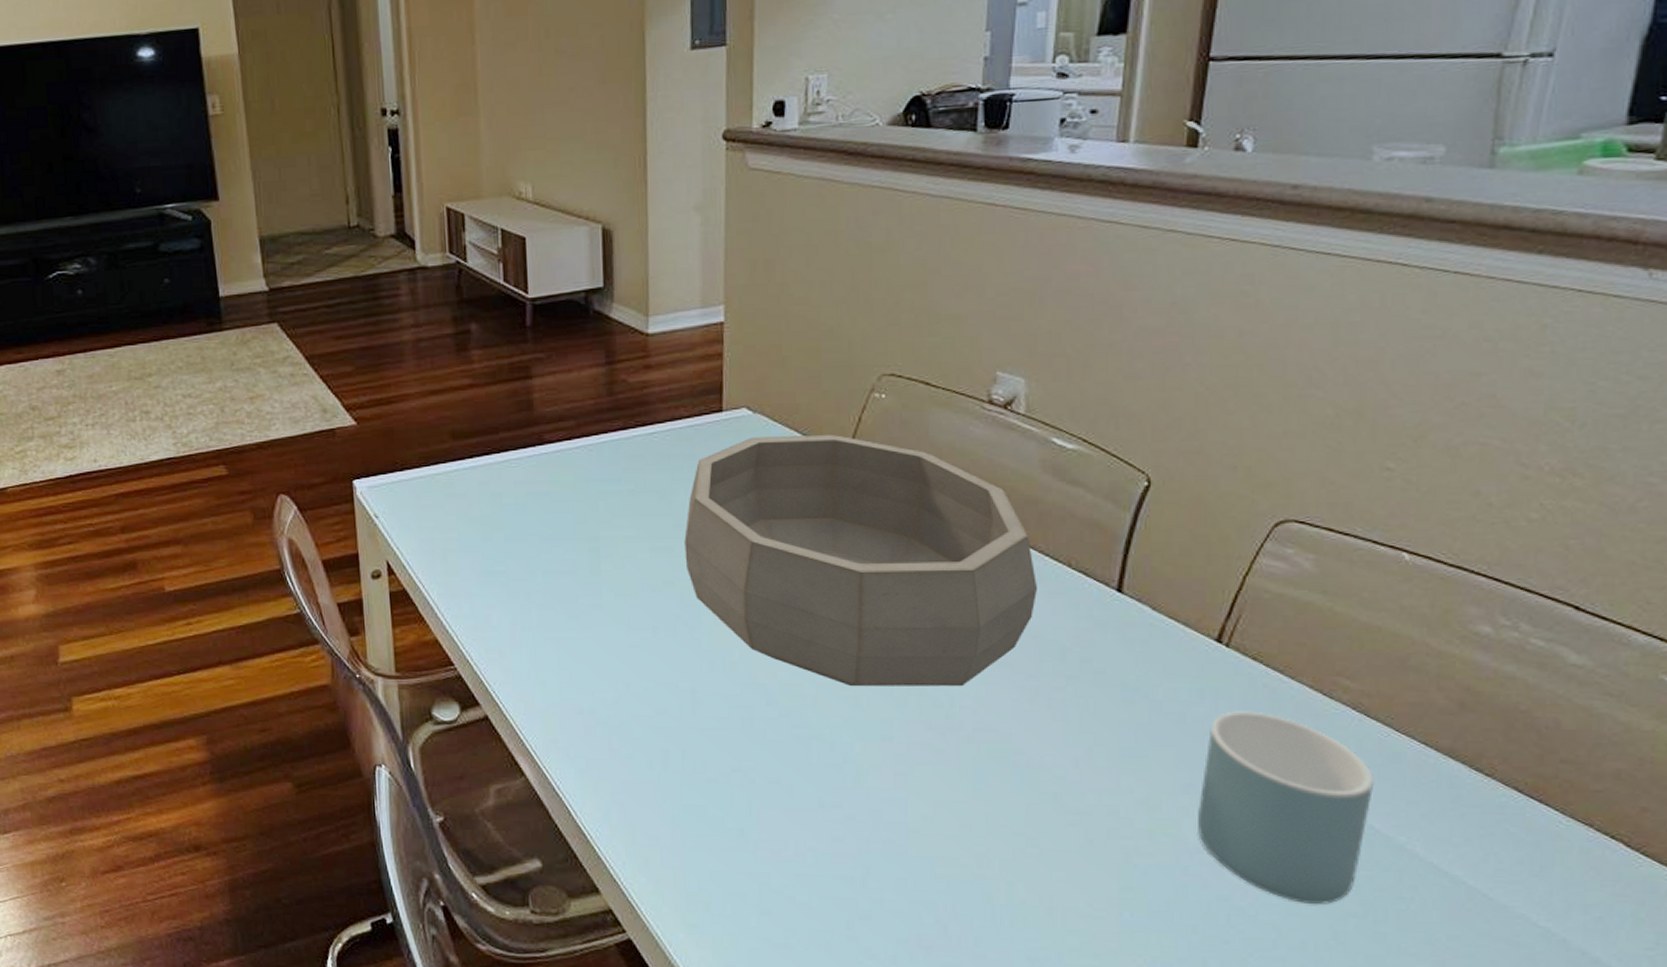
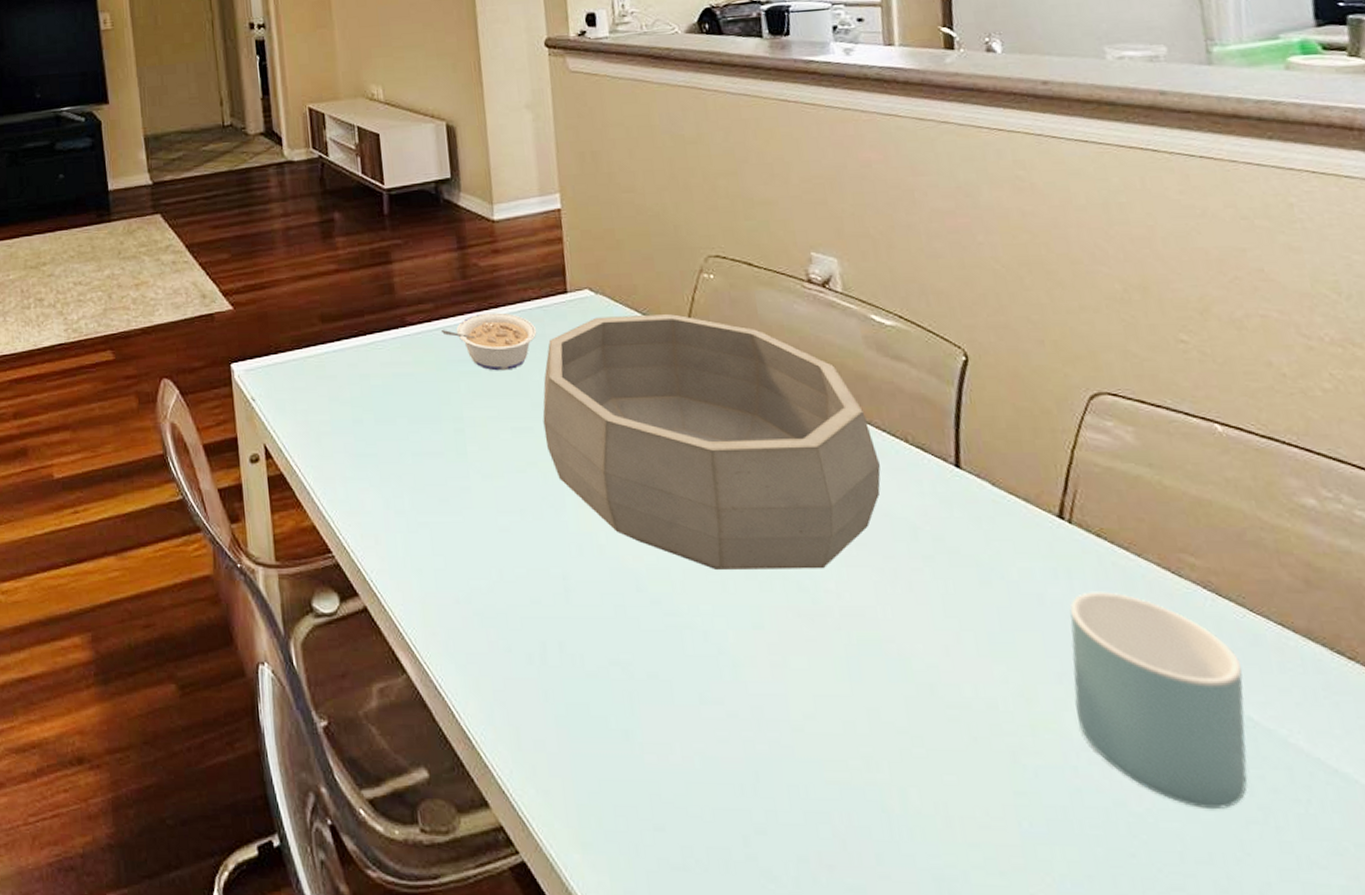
legume: none [581,431,686,491] -> present [440,312,537,371]

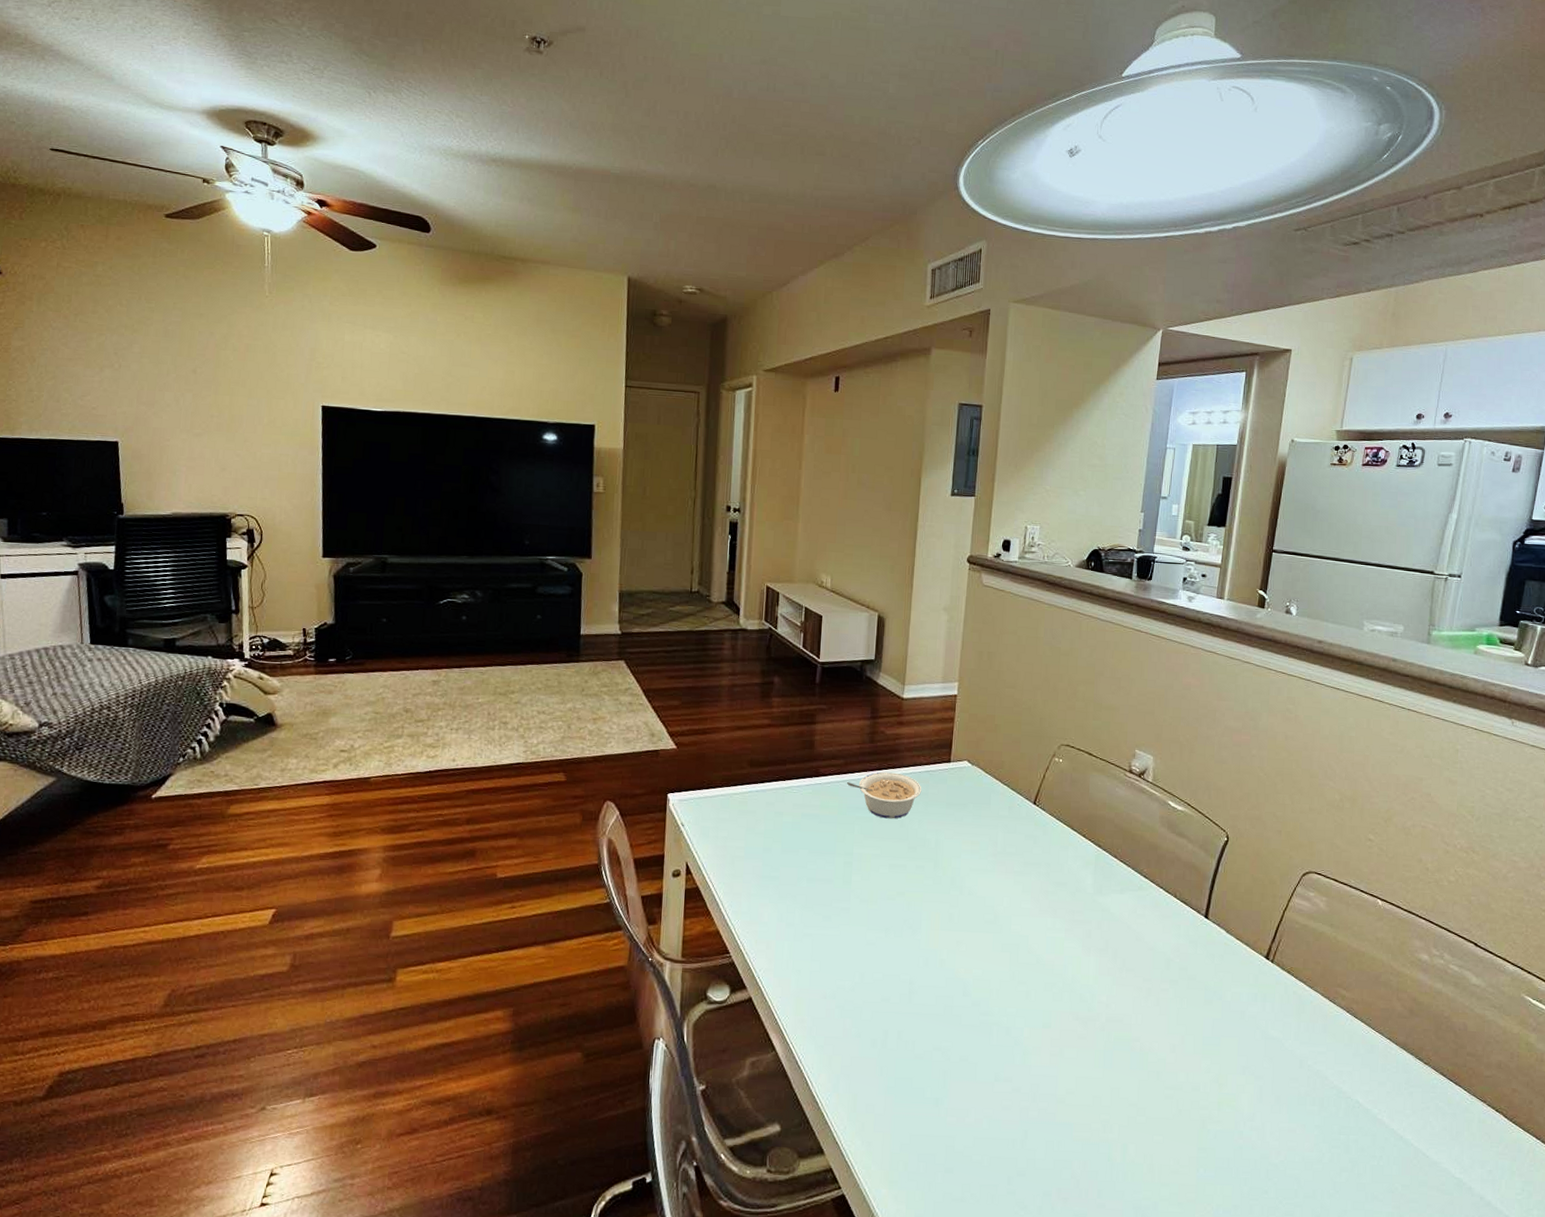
decorative bowl: present [542,314,881,569] -> none [914,783,1154,986]
mug: present [1070,591,1247,809] -> none [1250,1011,1359,1161]

